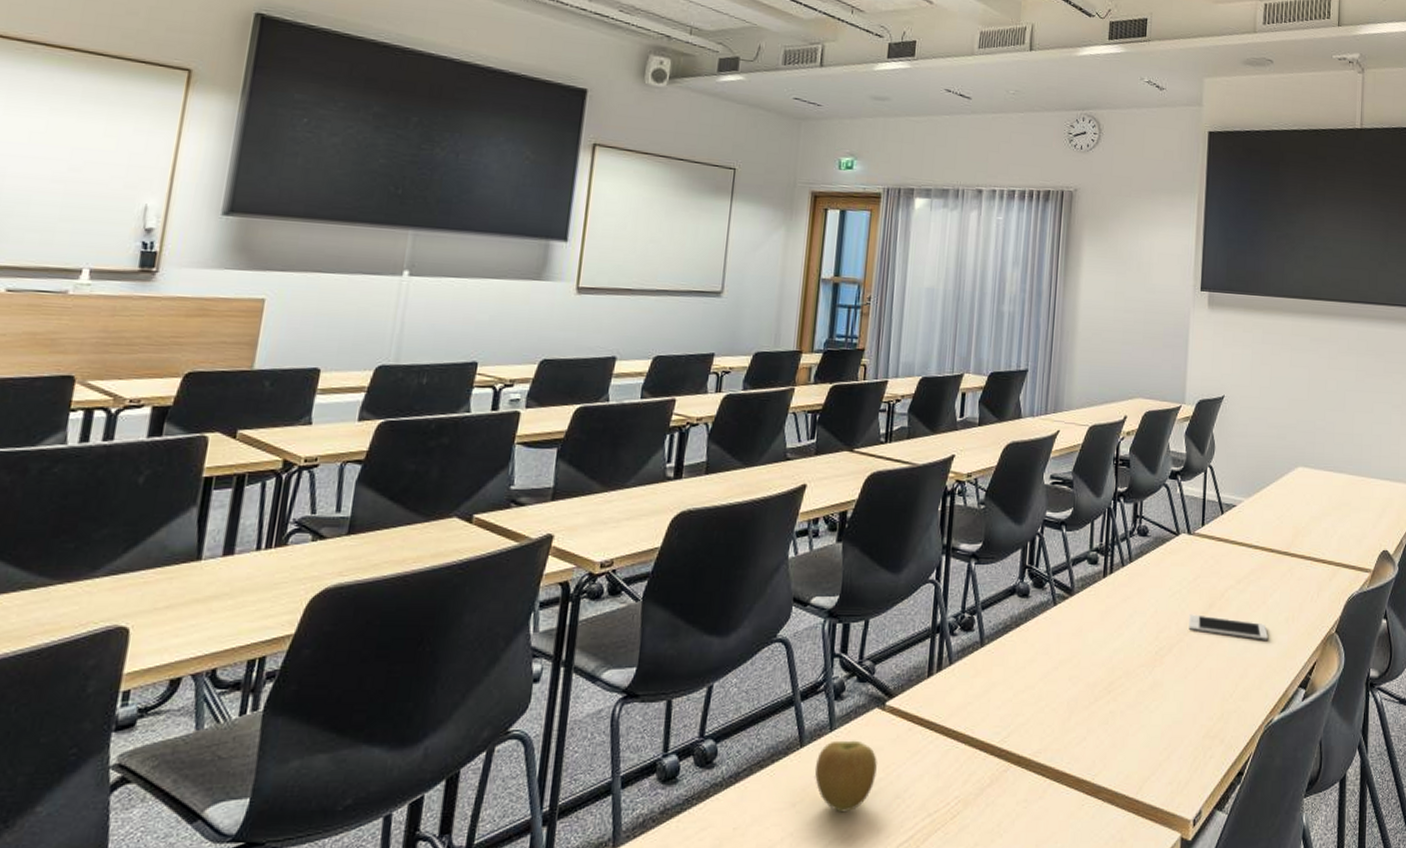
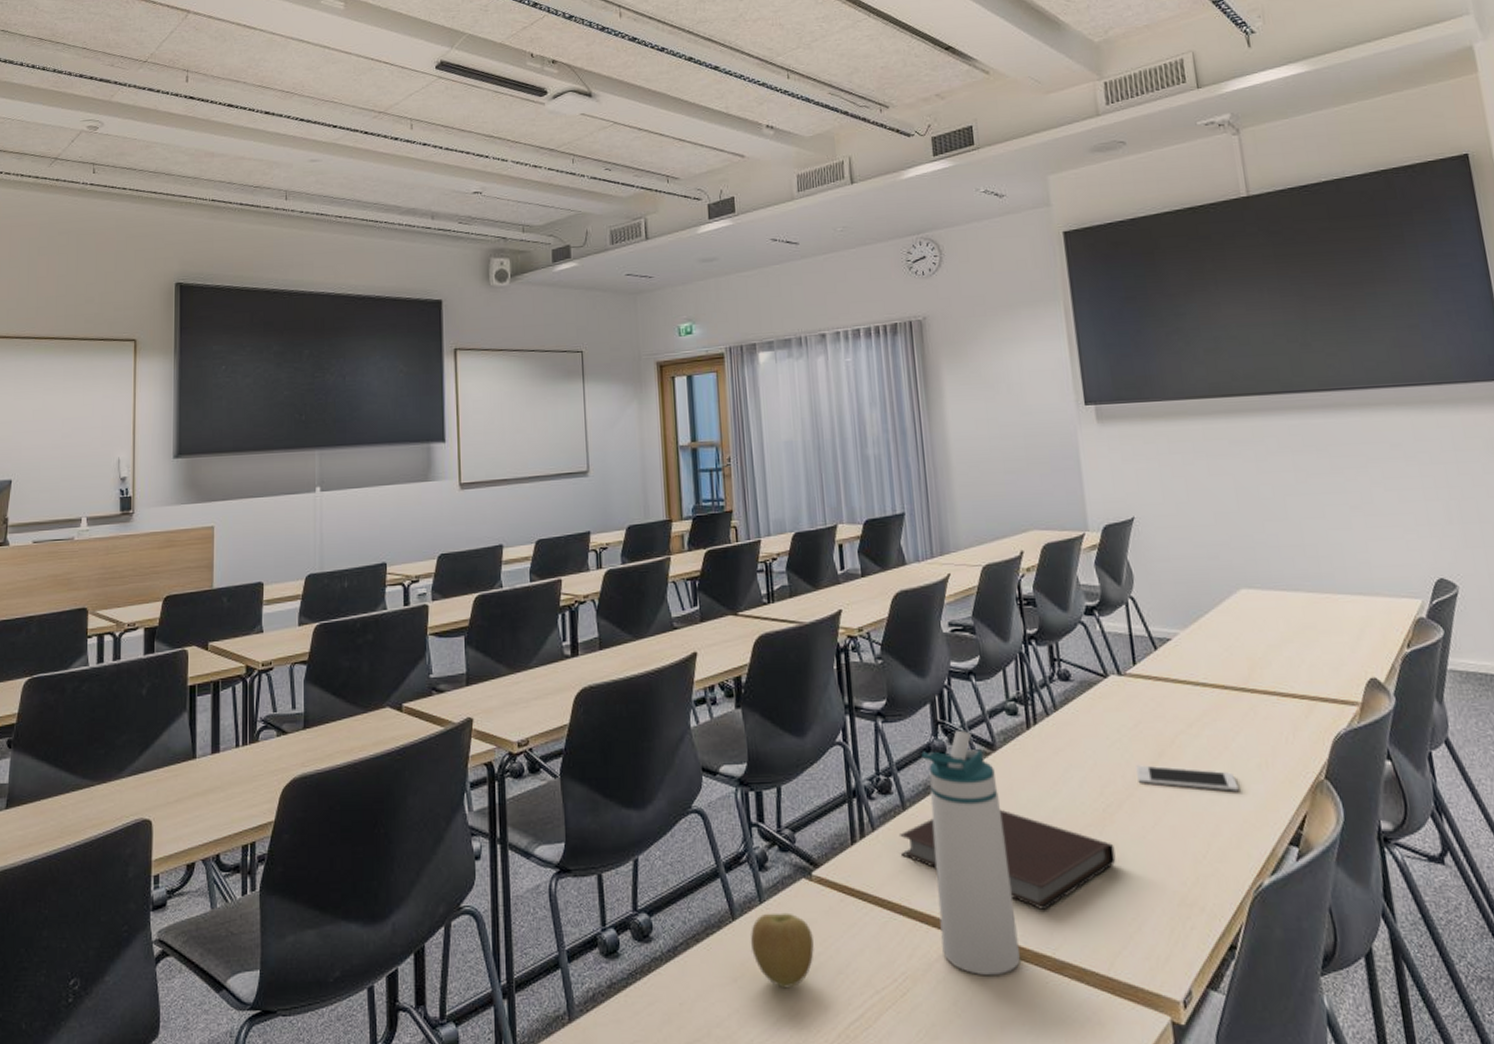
notebook: none [973,648,1160,741] -> present [899,809,1116,911]
water bottle: none [995,575,1069,800] -> present [921,730,1020,976]

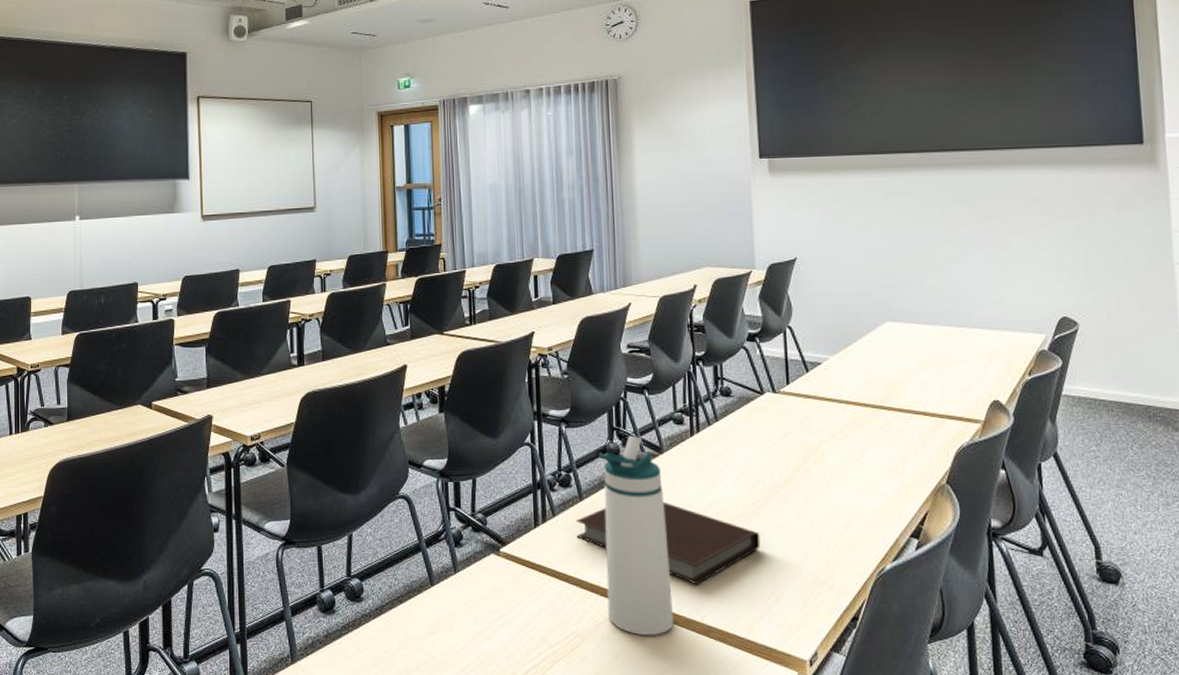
apple: present [750,912,814,989] -> none [445,581,499,642]
cell phone: present [1136,765,1239,792] -> none [783,468,871,492]

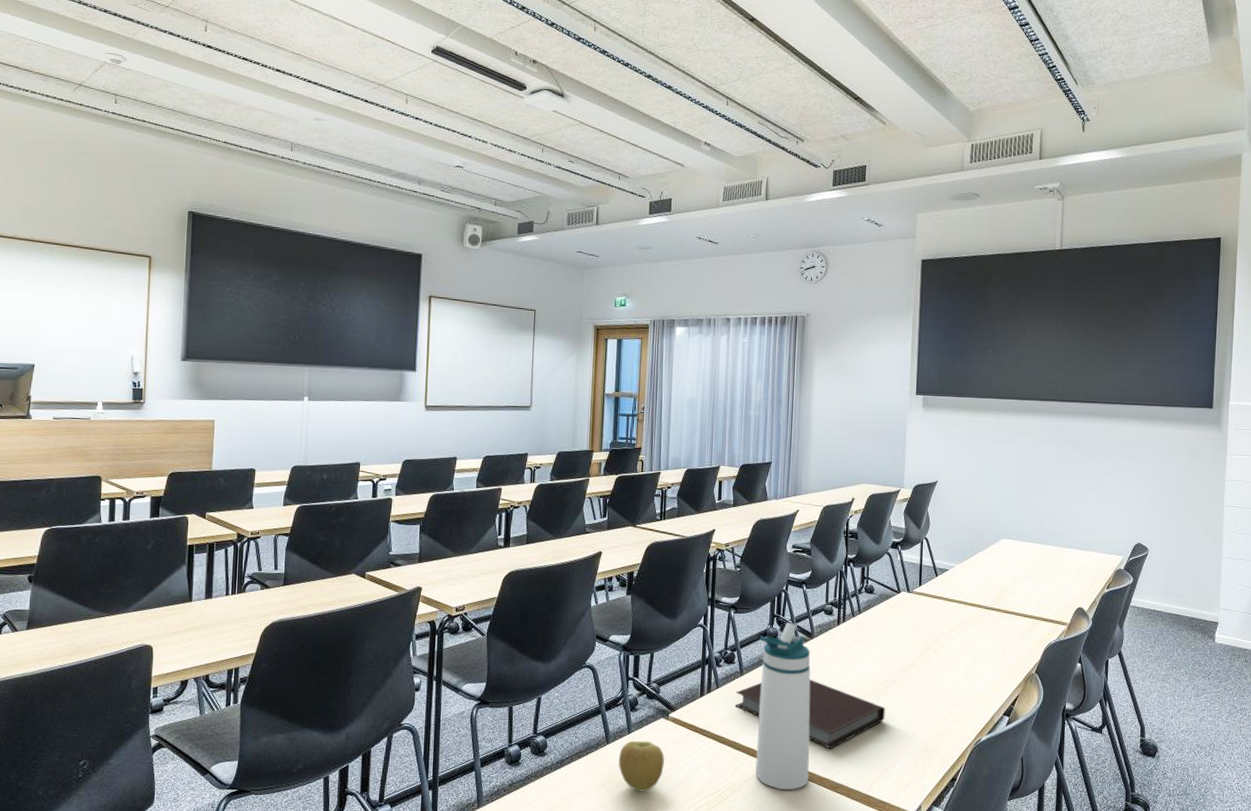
apple: none [445,581,499,642] -> present [618,740,664,792]

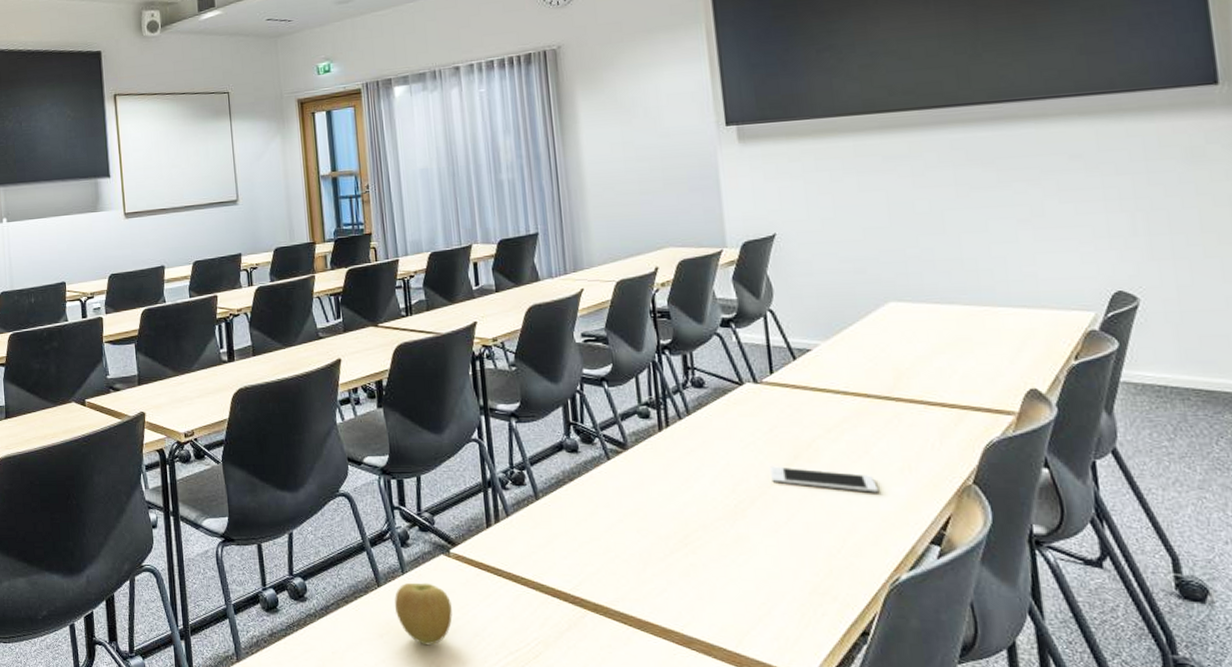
notebook: present [735,679,885,749] -> none [532,501,747,593]
water bottle: present [755,622,811,791] -> none [554,430,649,646]
cell phone: none [909,655,976,677] -> present [770,466,878,493]

